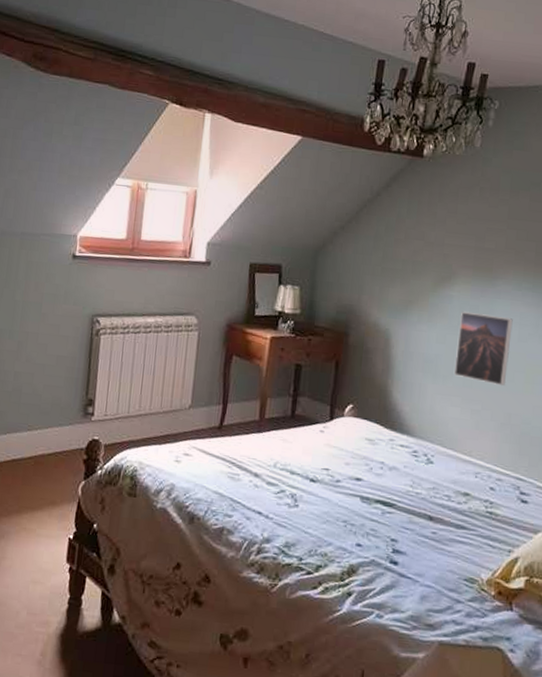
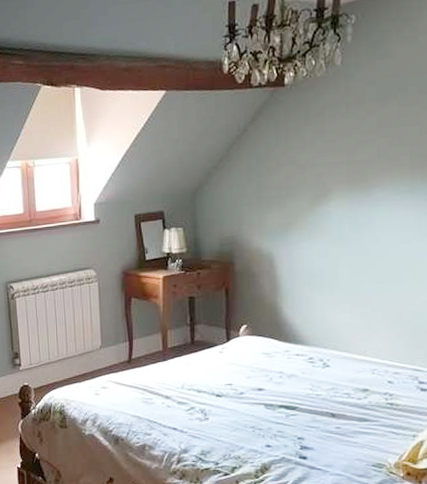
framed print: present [454,311,513,385] -> none [340,222,394,287]

